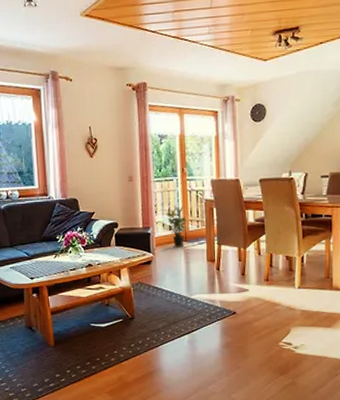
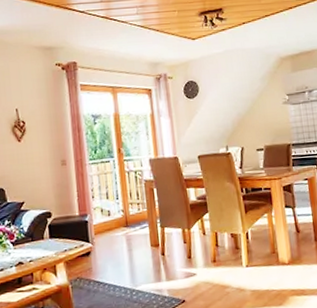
potted plant: present [166,206,187,248] -> none [104,188,127,235]

